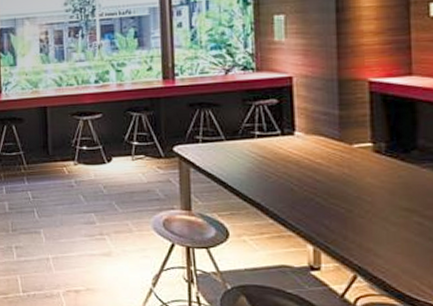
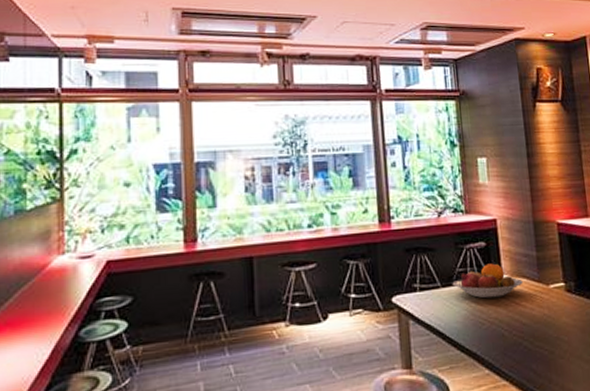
fruit bowl: none [237,120,320,154] -> present [452,263,523,299]

